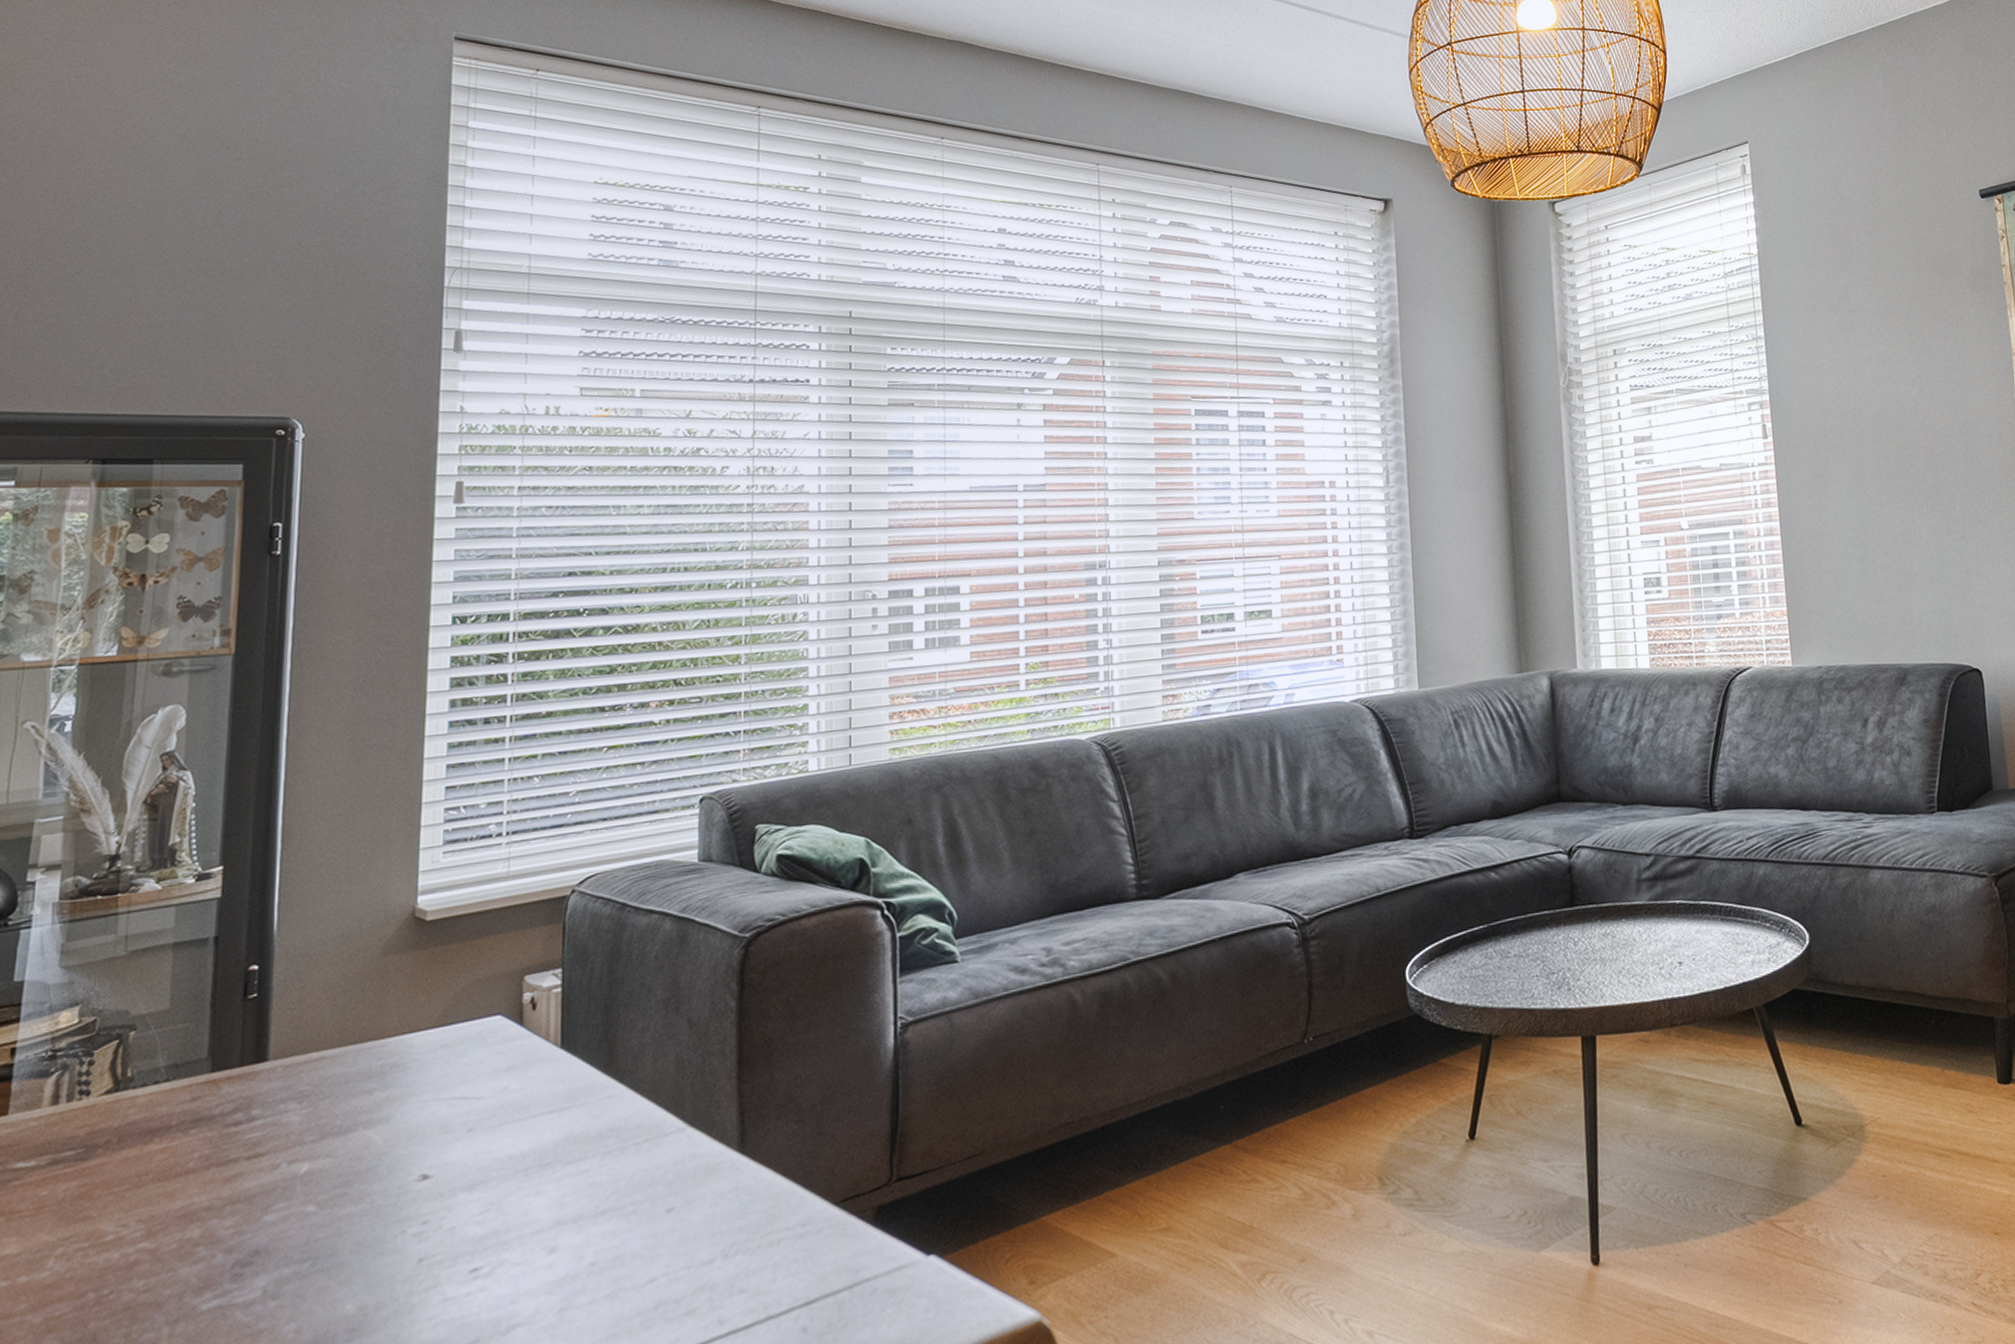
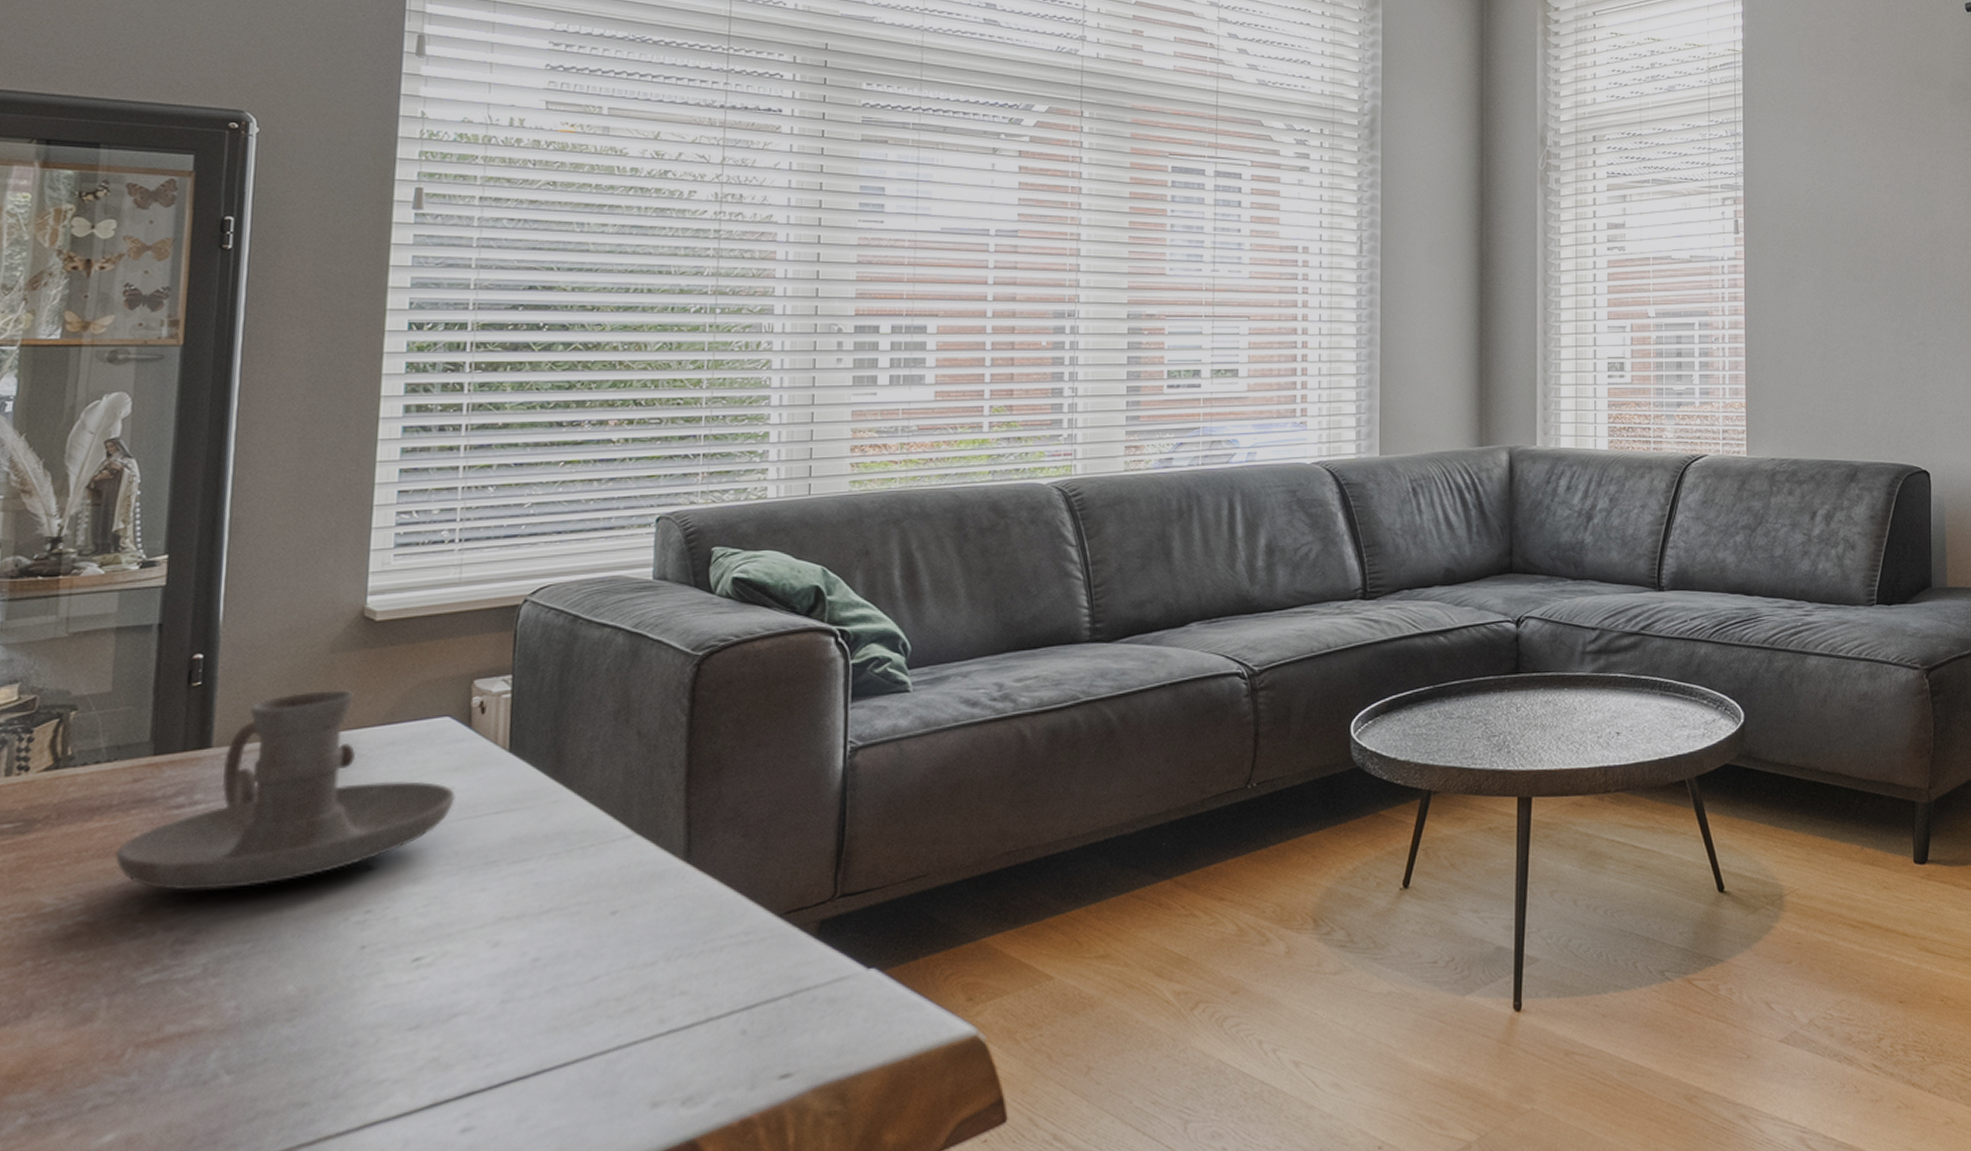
candle holder: none [175,994,509,1211] -> present [115,690,455,891]

